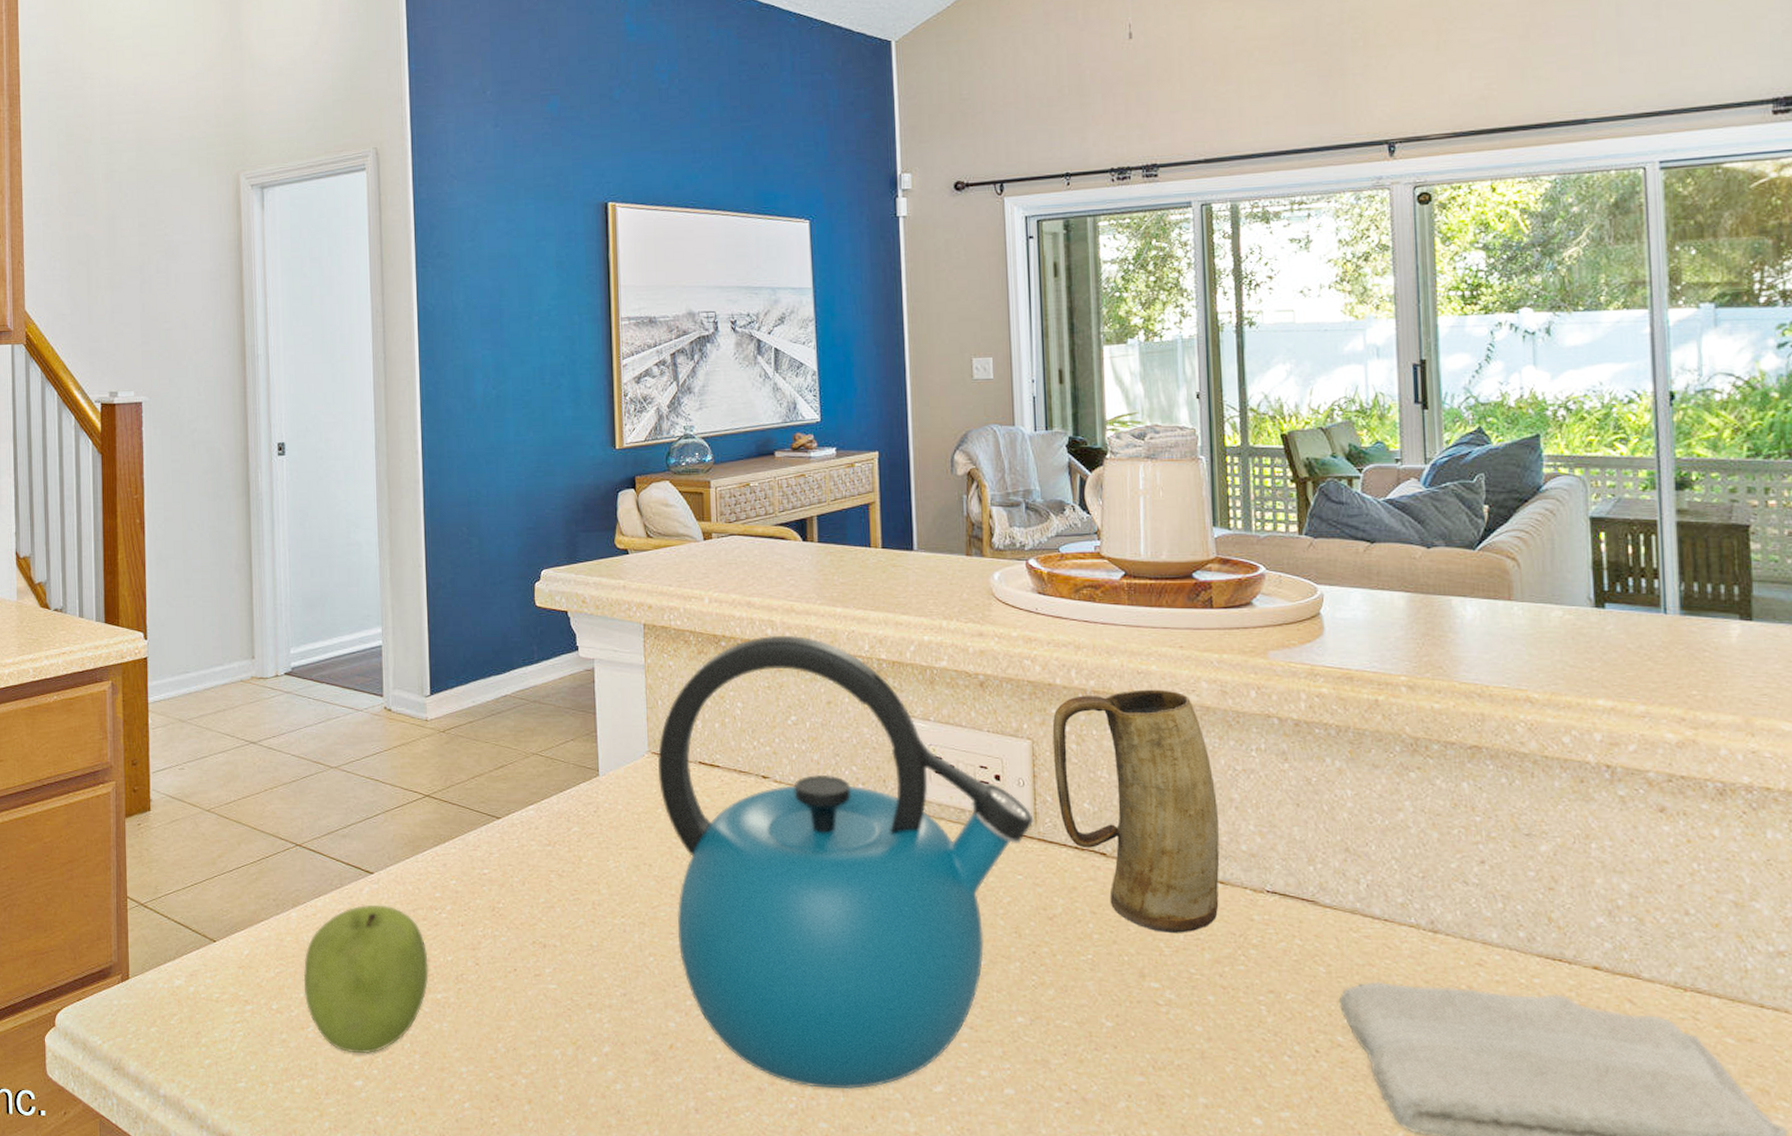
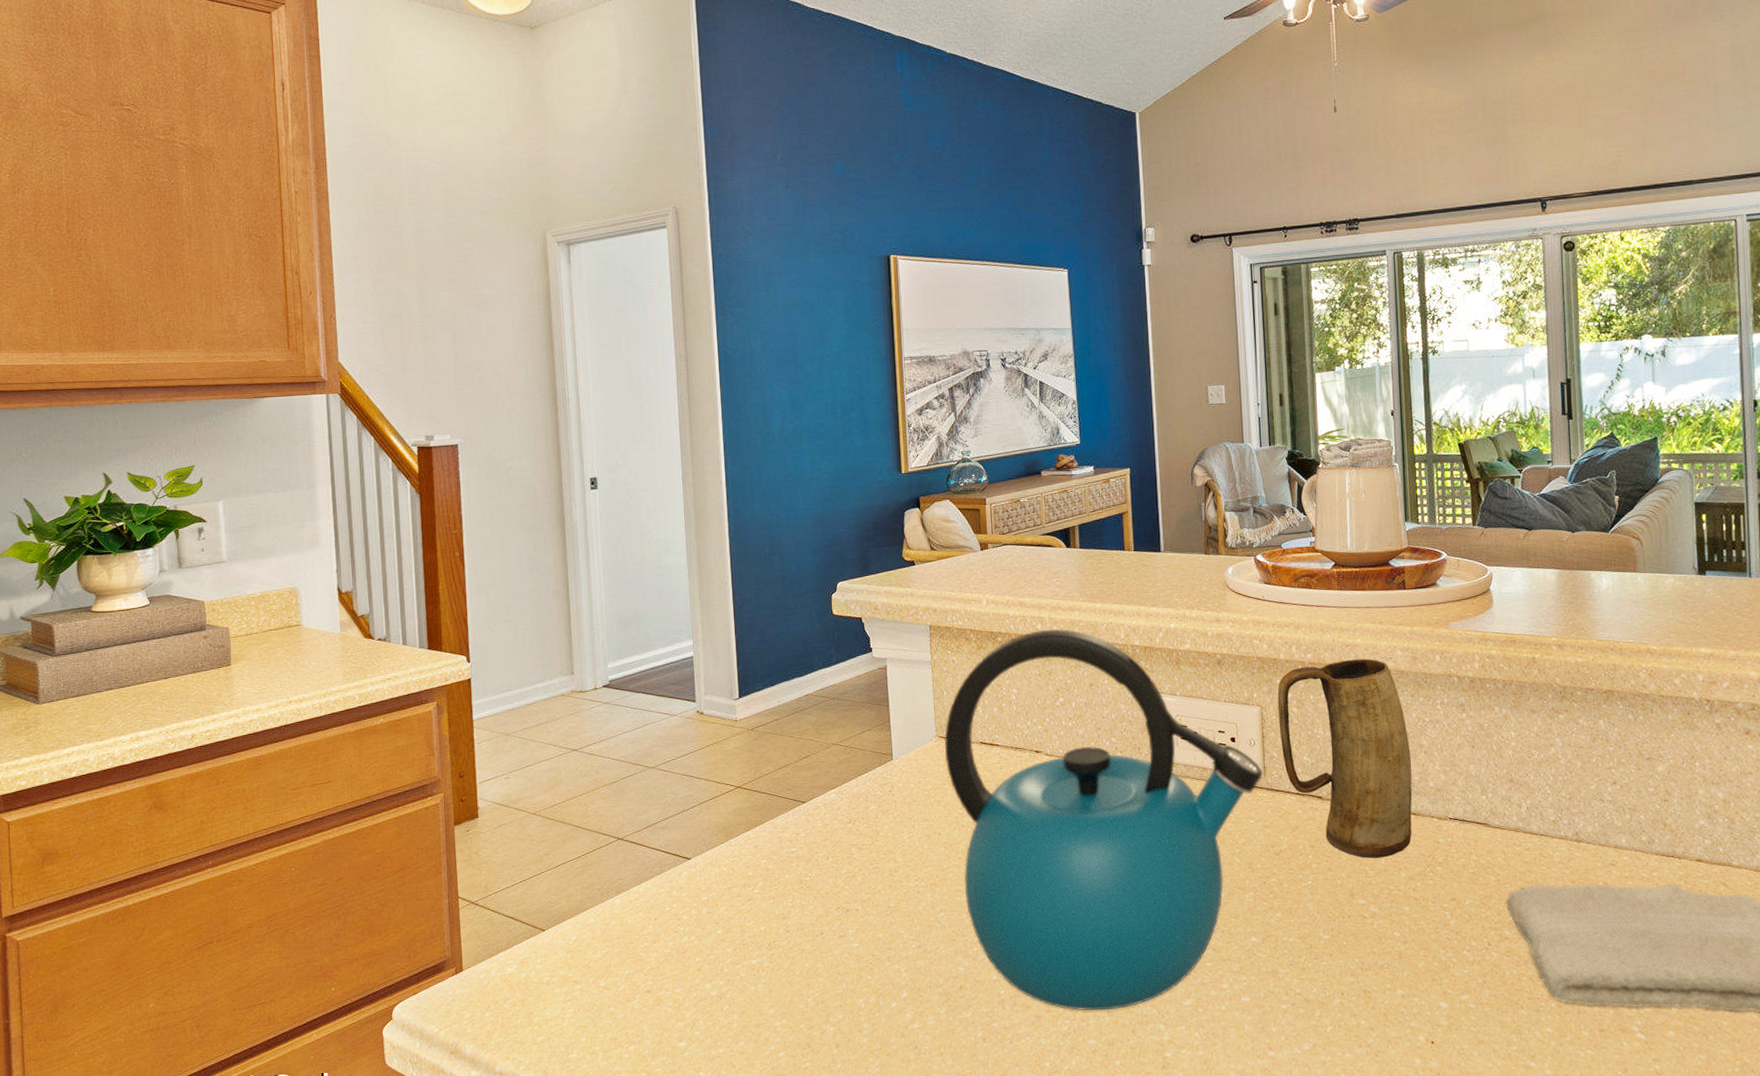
fruit: present [303,904,429,1054] -> none [628,886,744,1018]

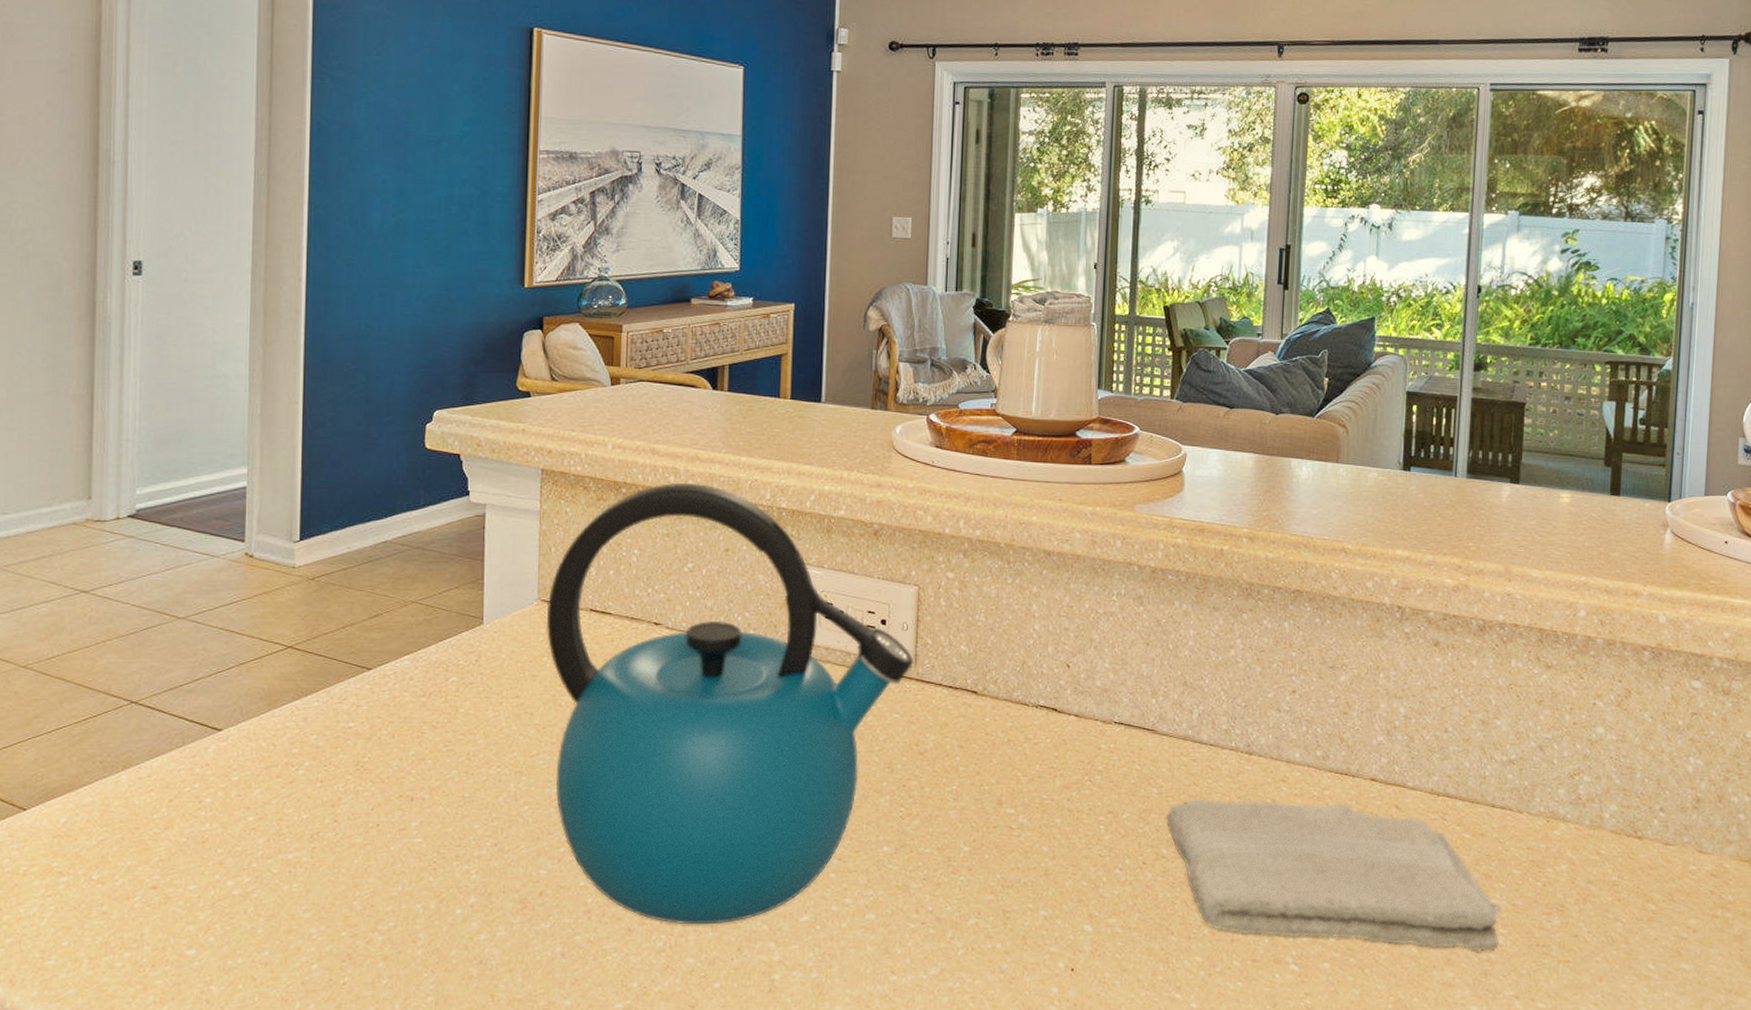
mug: present [1277,658,1413,858] -> none [936,539,1080,763]

